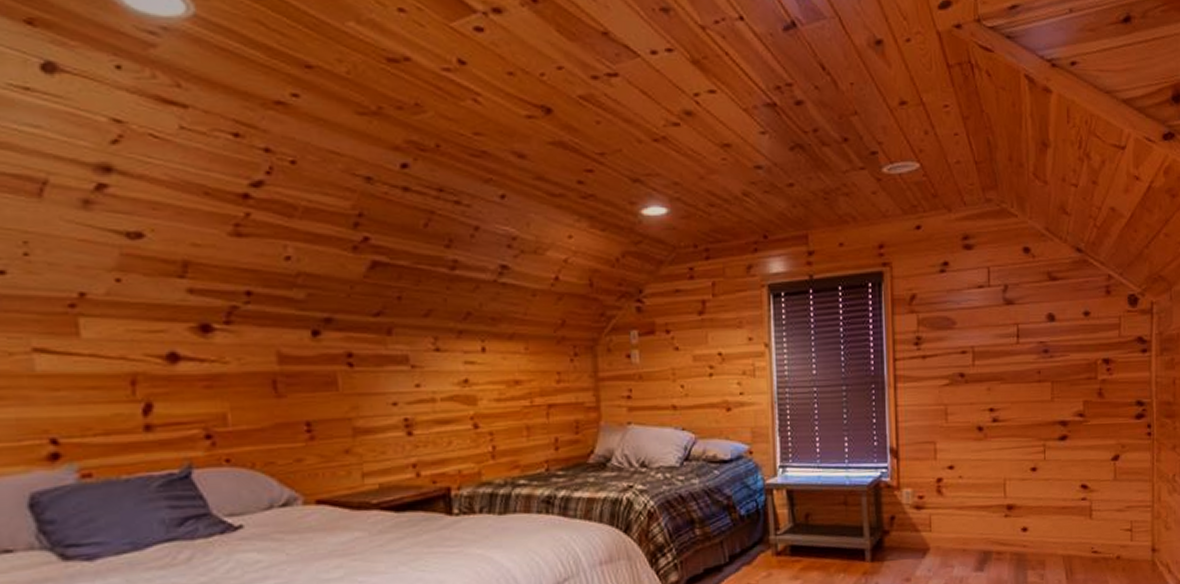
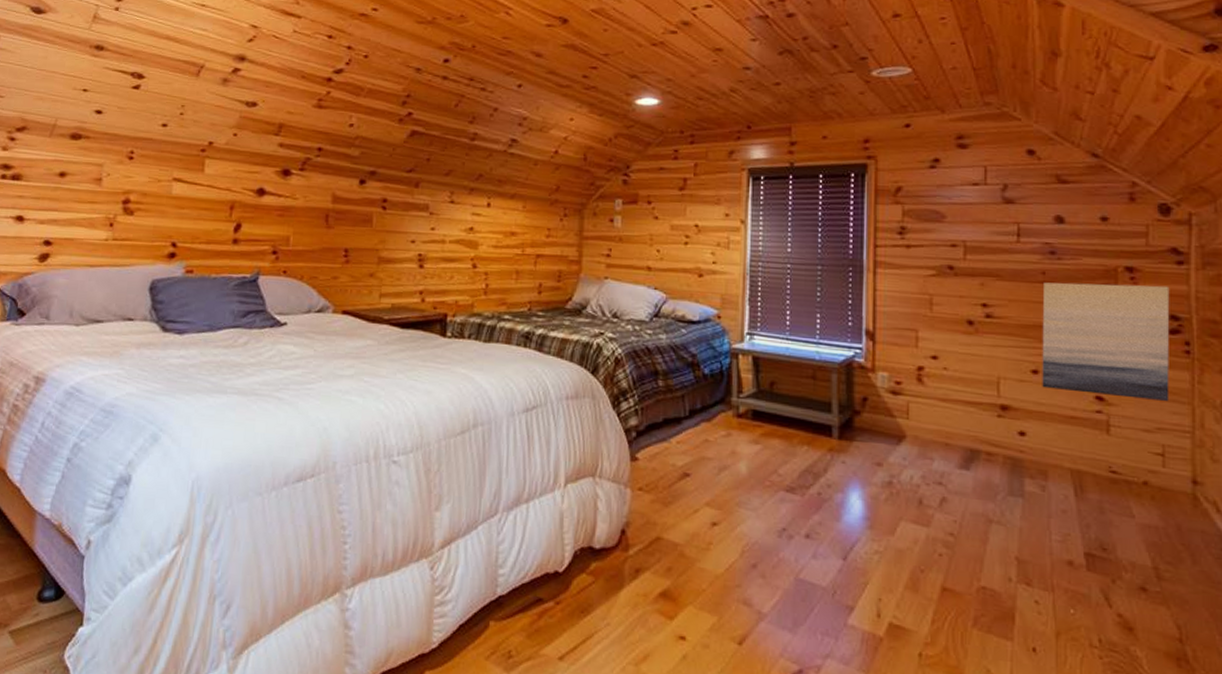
wall art: none [1038,374,1137,484] -> present [1042,282,1170,401]

